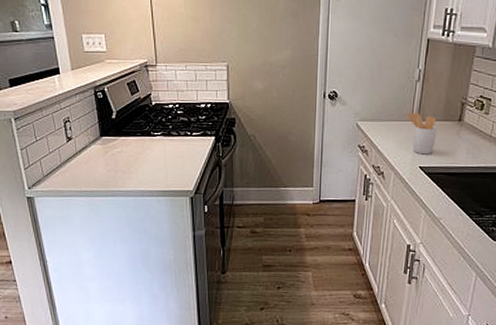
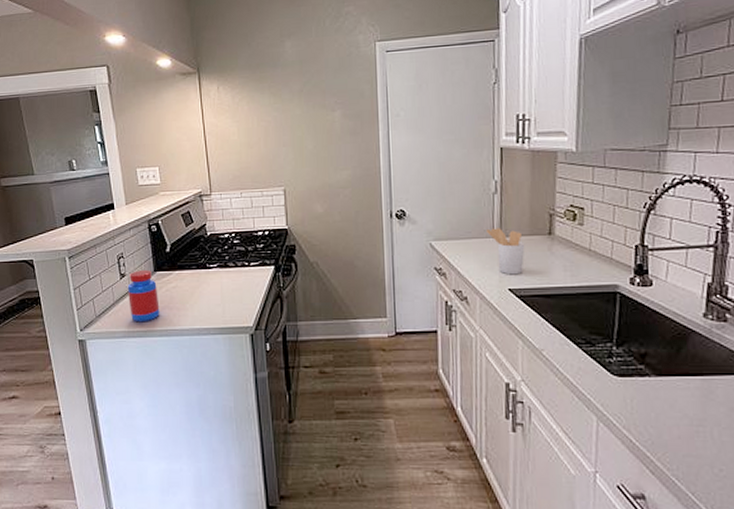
jar: none [74,134,106,183] -> present [127,269,160,323]

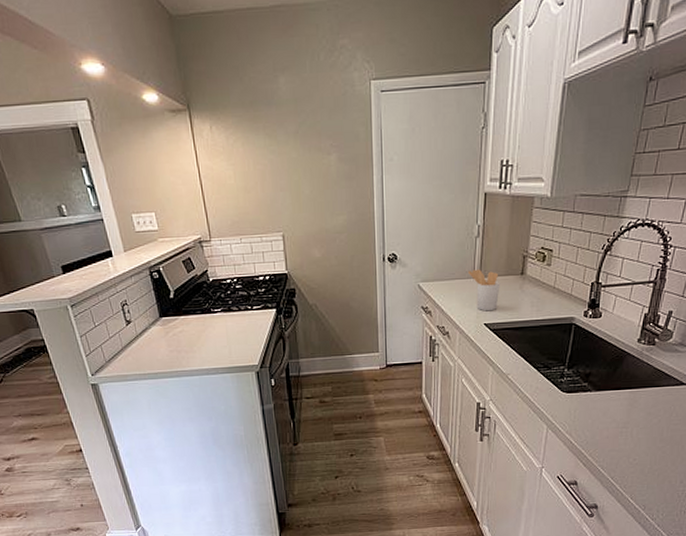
jar: present [127,269,160,323] -> none [134,315,169,366]

